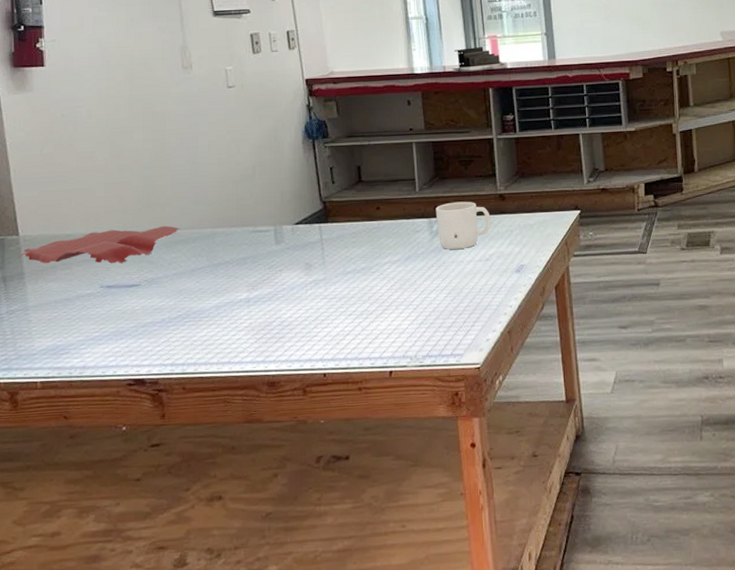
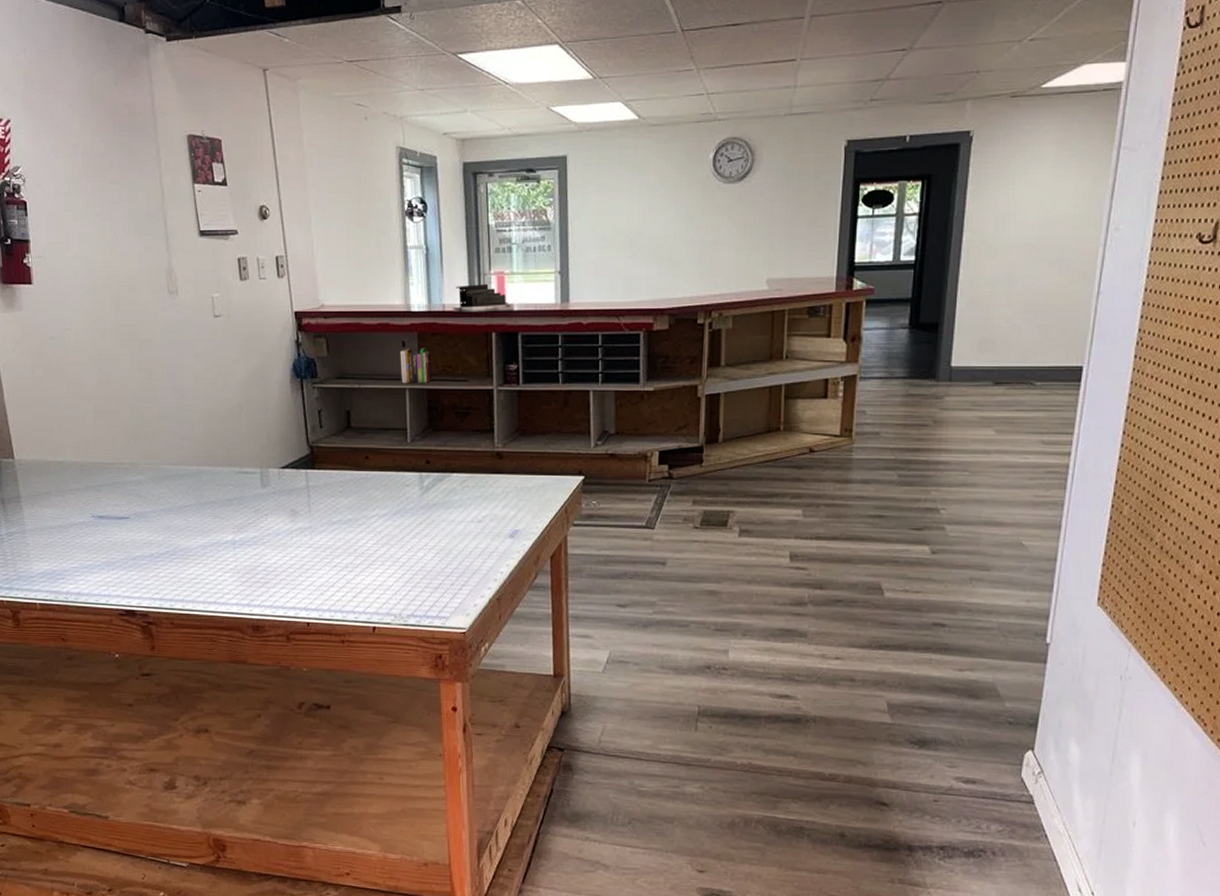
fabric swatch: present [17,225,181,264] -> none [14,459,168,495]
books: none [406,104,437,138] -> present [400,347,433,384]
mug: present [435,201,491,250] -> none [427,456,486,509]

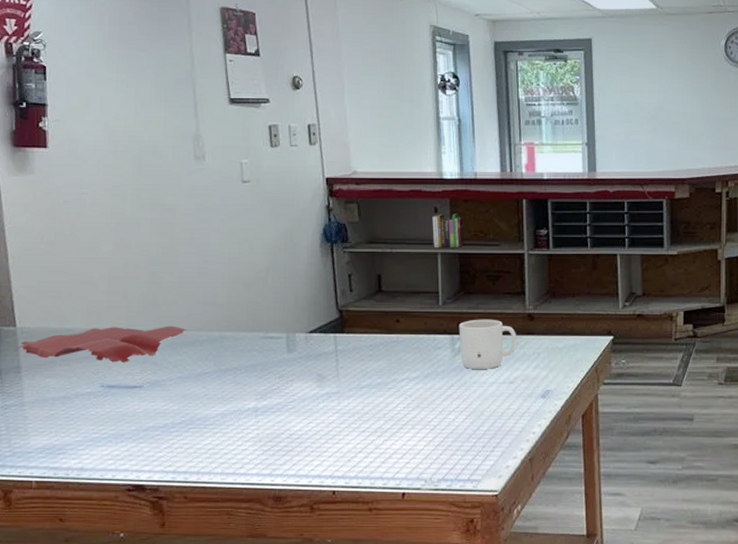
fabric swatch: none [14,459,168,495] -> present [14,326,187,363]
mug: none [427,456,486,509] -> present [459,319,517,370]
desk organizer: present [452,283,515,313] -> none [484,153,544,180]

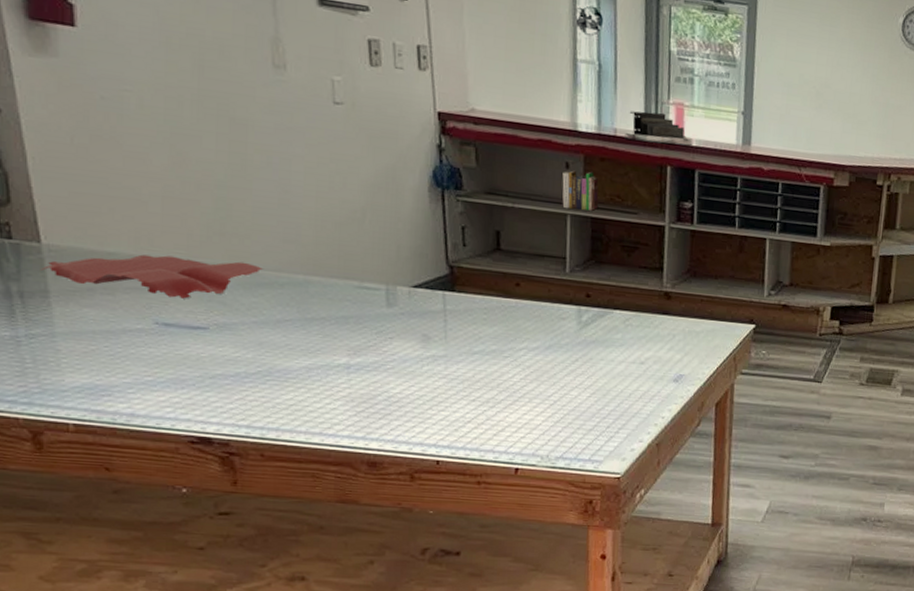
mug: present [459,319,517,370] -> none [586,291,652,347]
desk organizer: none [484,153,544,180] -> present [624,111,693,146]

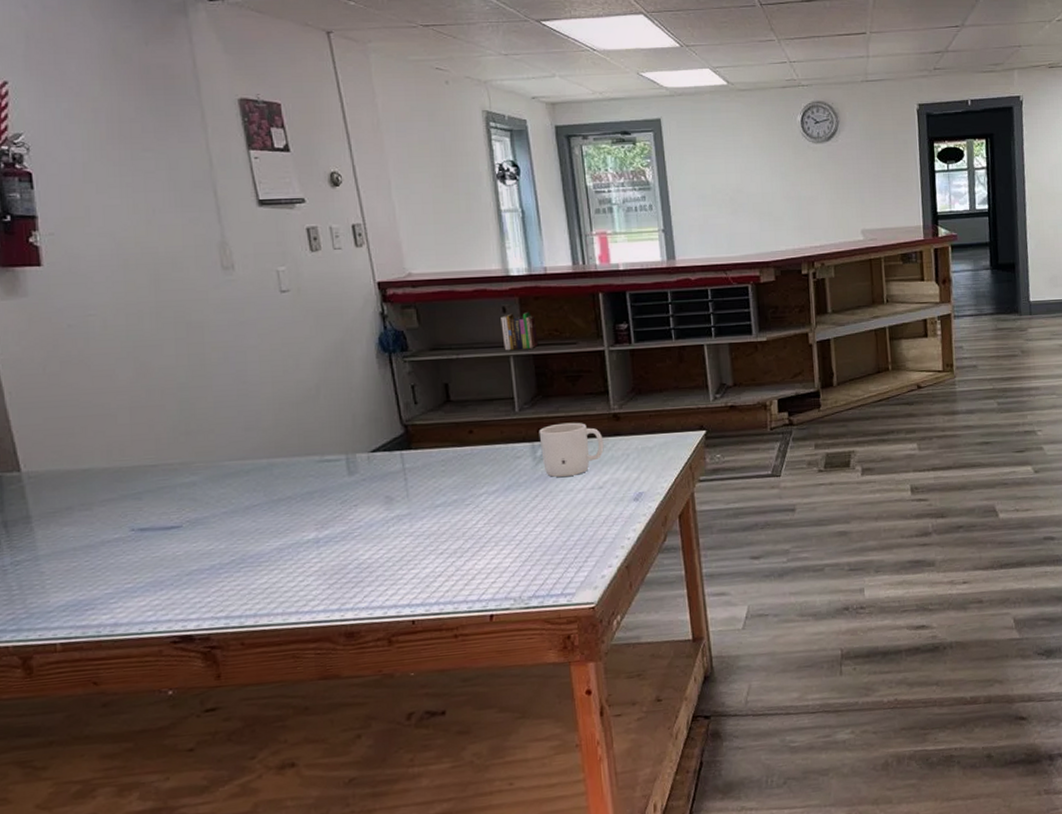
fabric swatch: present [39,254,264,299] -> none [21,456,229,505]
mug: none [586,291,652,347] -> present [539,422,604,478]
desk organizer: present [624,111,693,146] -> none [554,244,620,275]

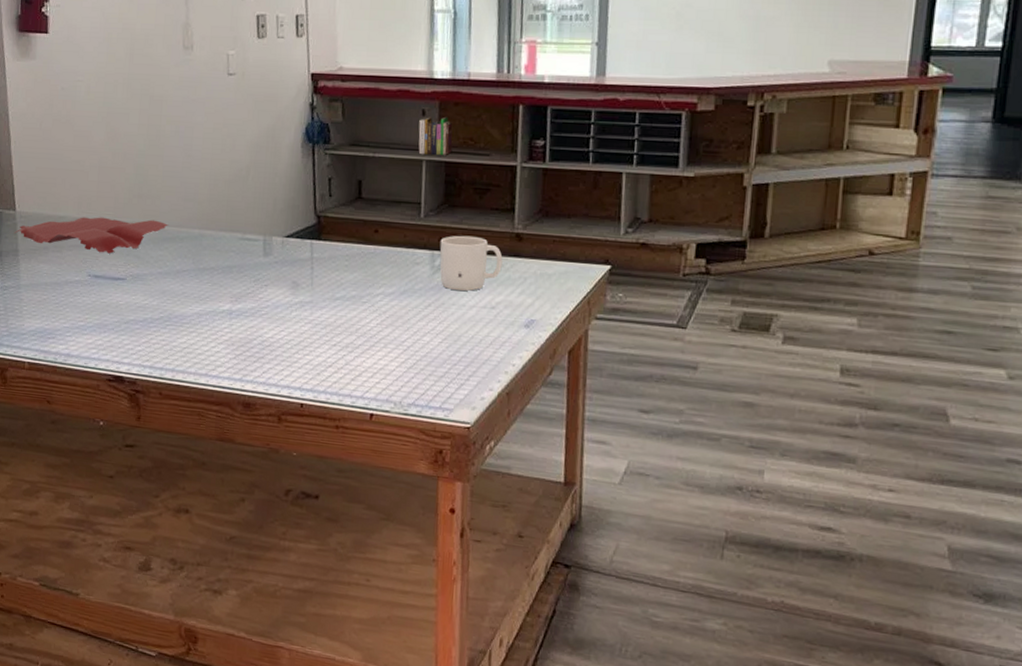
fabric swatch: none [21,456,229,505] -> present [13,217,169,254]

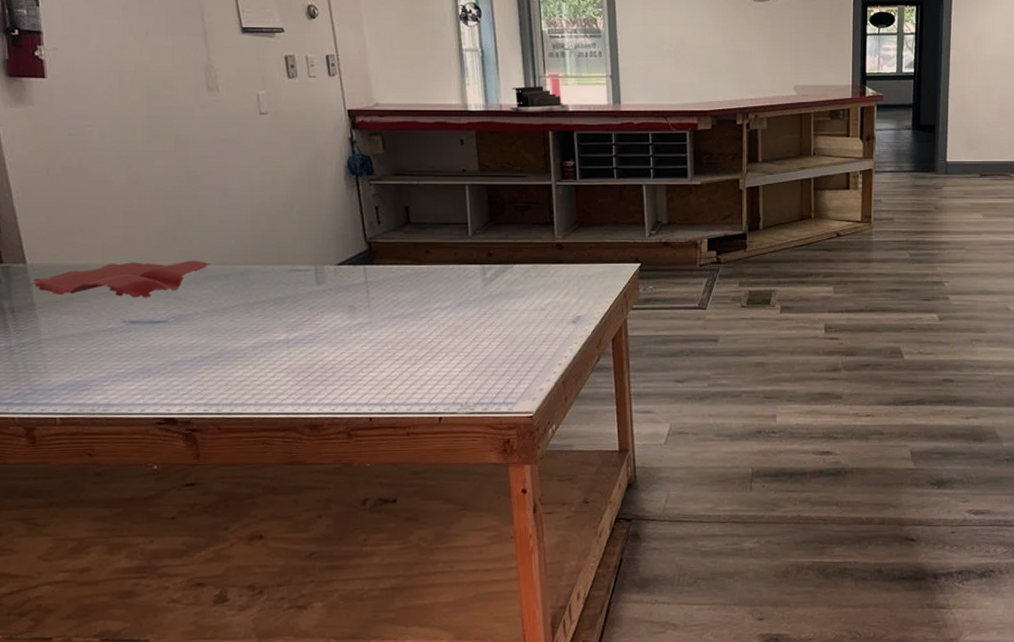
books: present [418,116,453,156] -> none [458,144,492,180]
mug: present [439,235,503,291] -> none [489,249,547,298]
desk organizer: none [478,52,546,83] -> present [509,85,569,113]

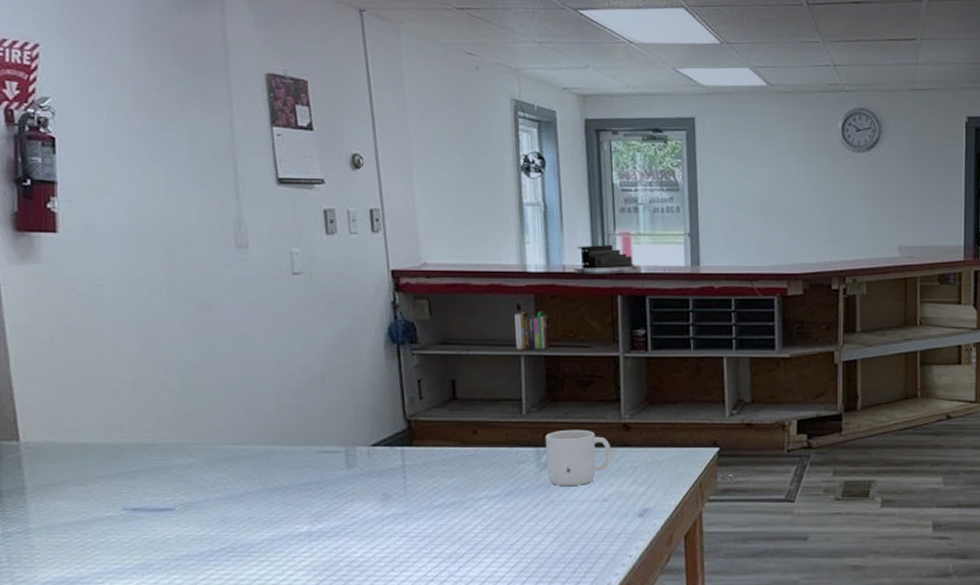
fabric swatch: present [26,260,211,298] -> none [17,439,228,482]
books: none [458,144,492,180] -> present [514,310,552,350]
mug: none [489,249,547,298] -> present [545,429,612,487]

